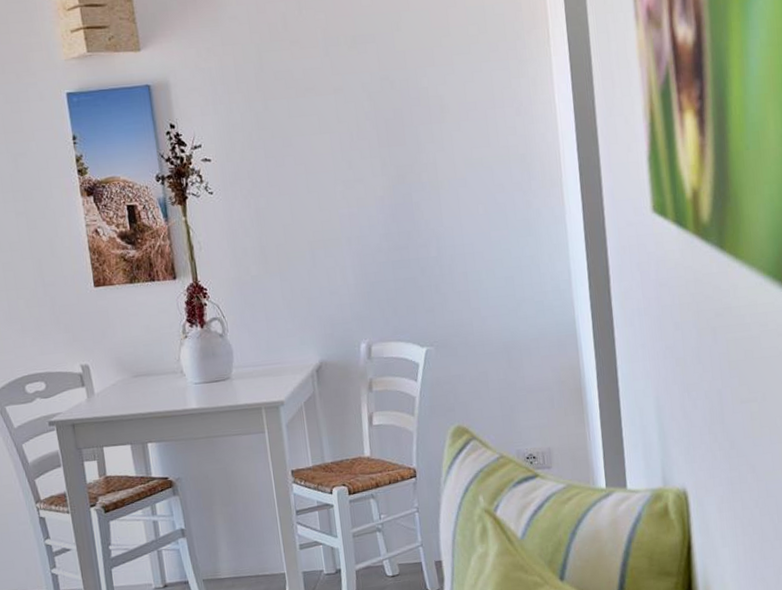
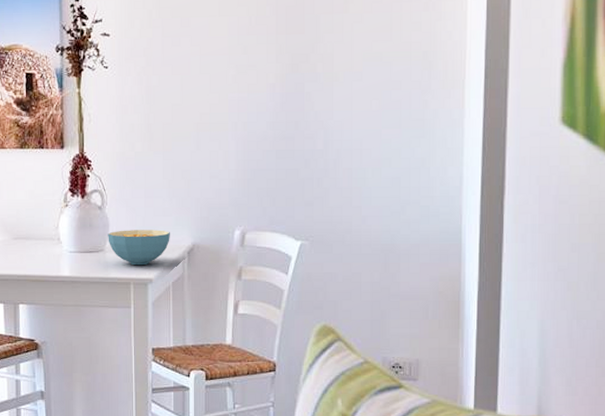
cereal bowl: none [232,351,297,390] -> present [108,230,170,266]

